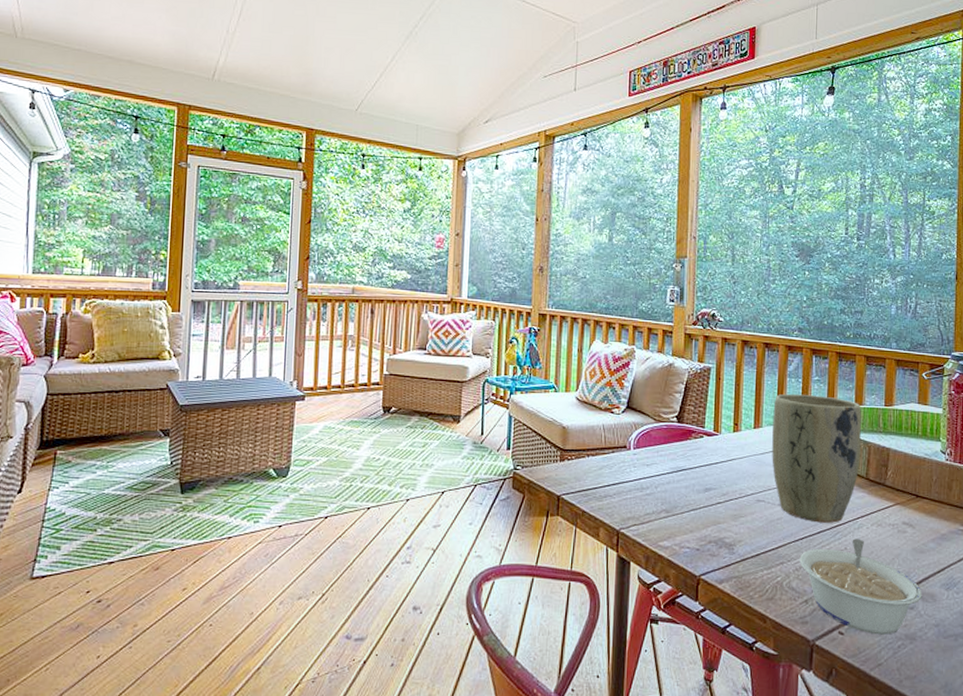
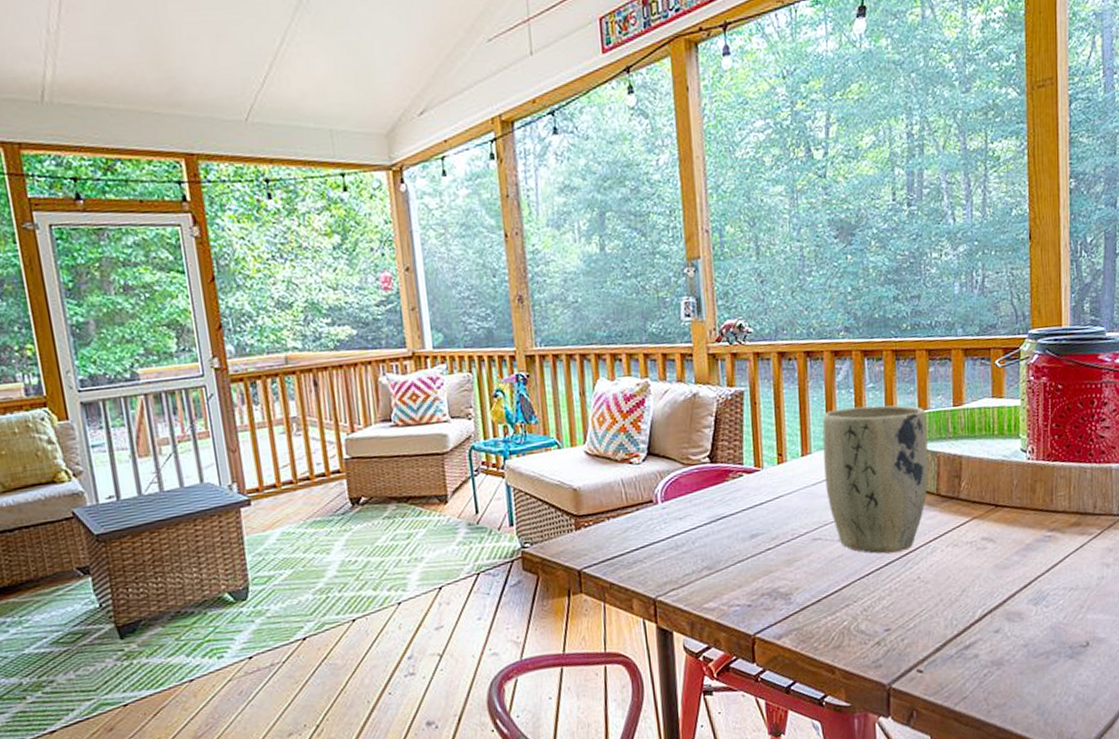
legume: present [799,538,922,635] -> none [867,564,1008,667]

